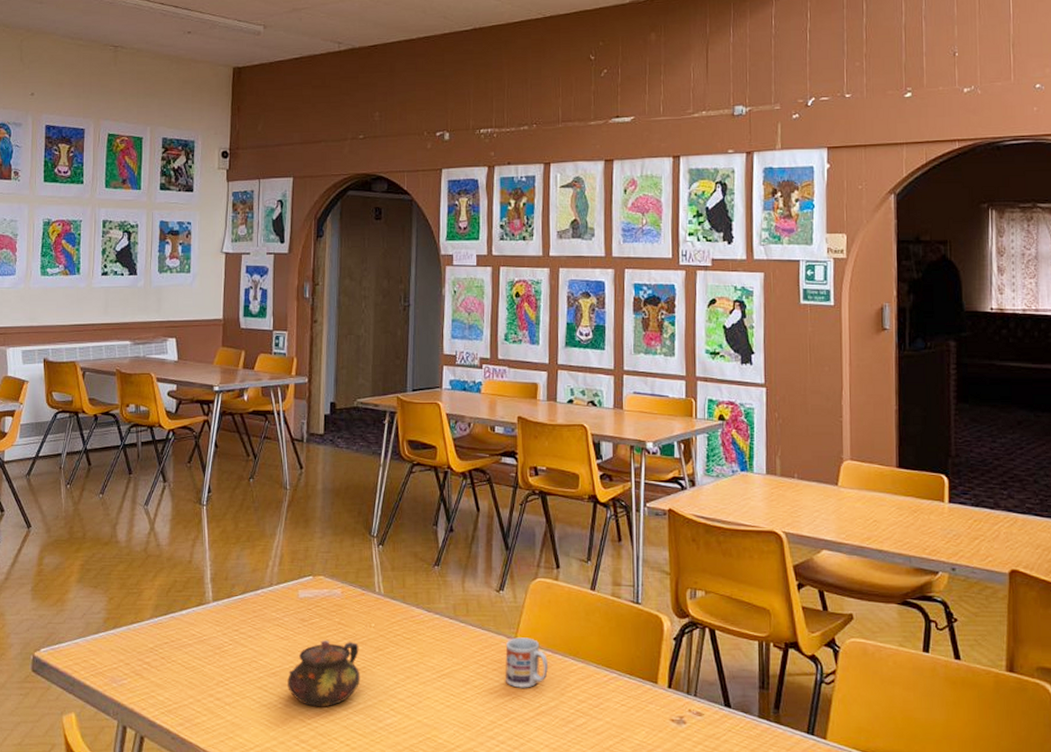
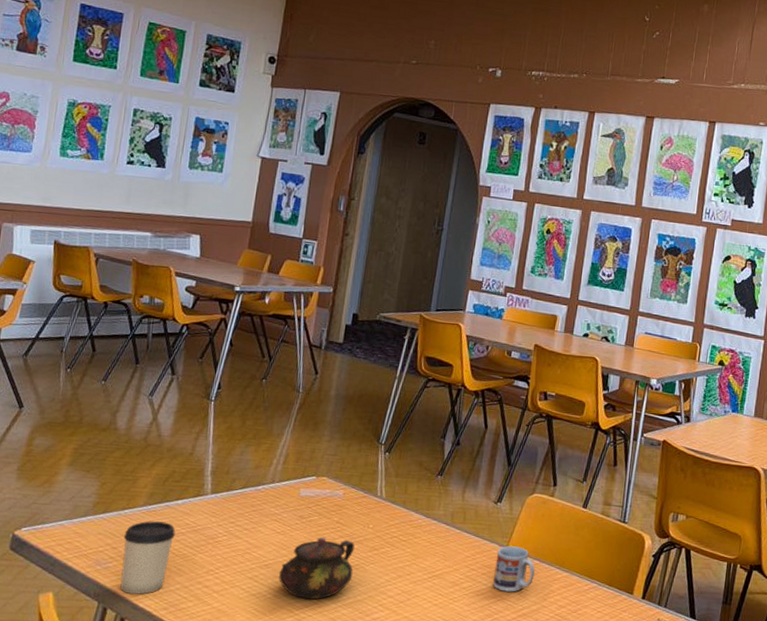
cup: none [135,634,183,711] -> present [120,521,175,595]

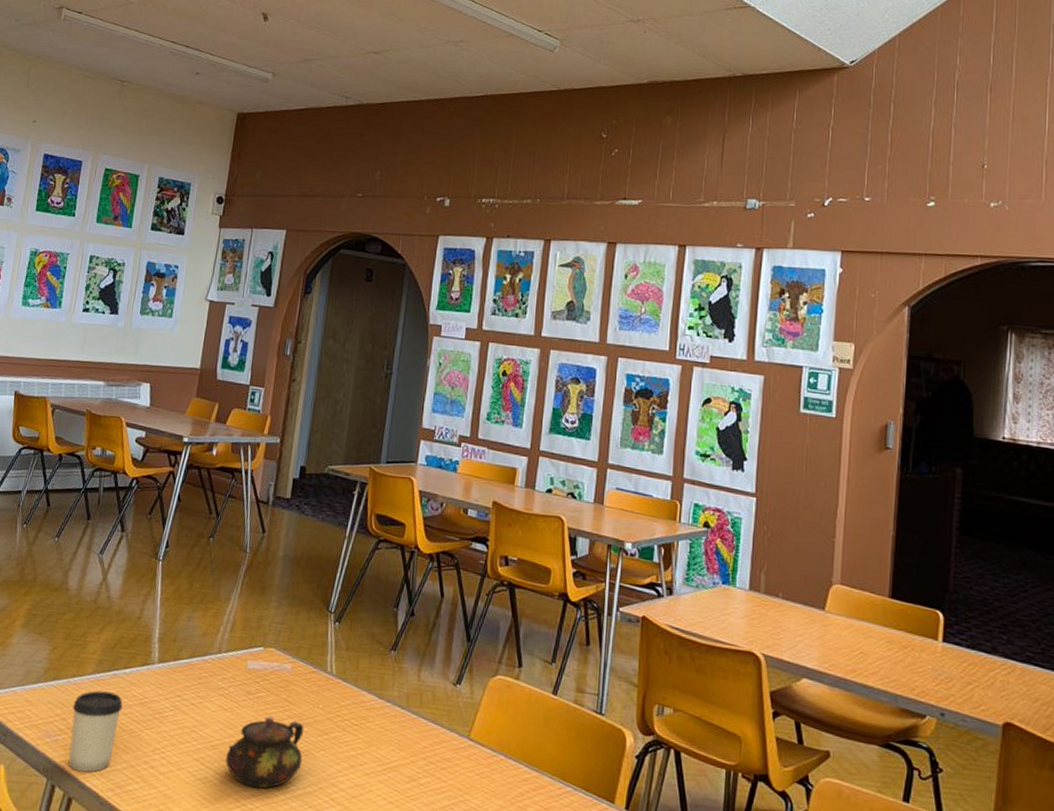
cup: present [493,546,535,592] -> none [454,736,500,793]

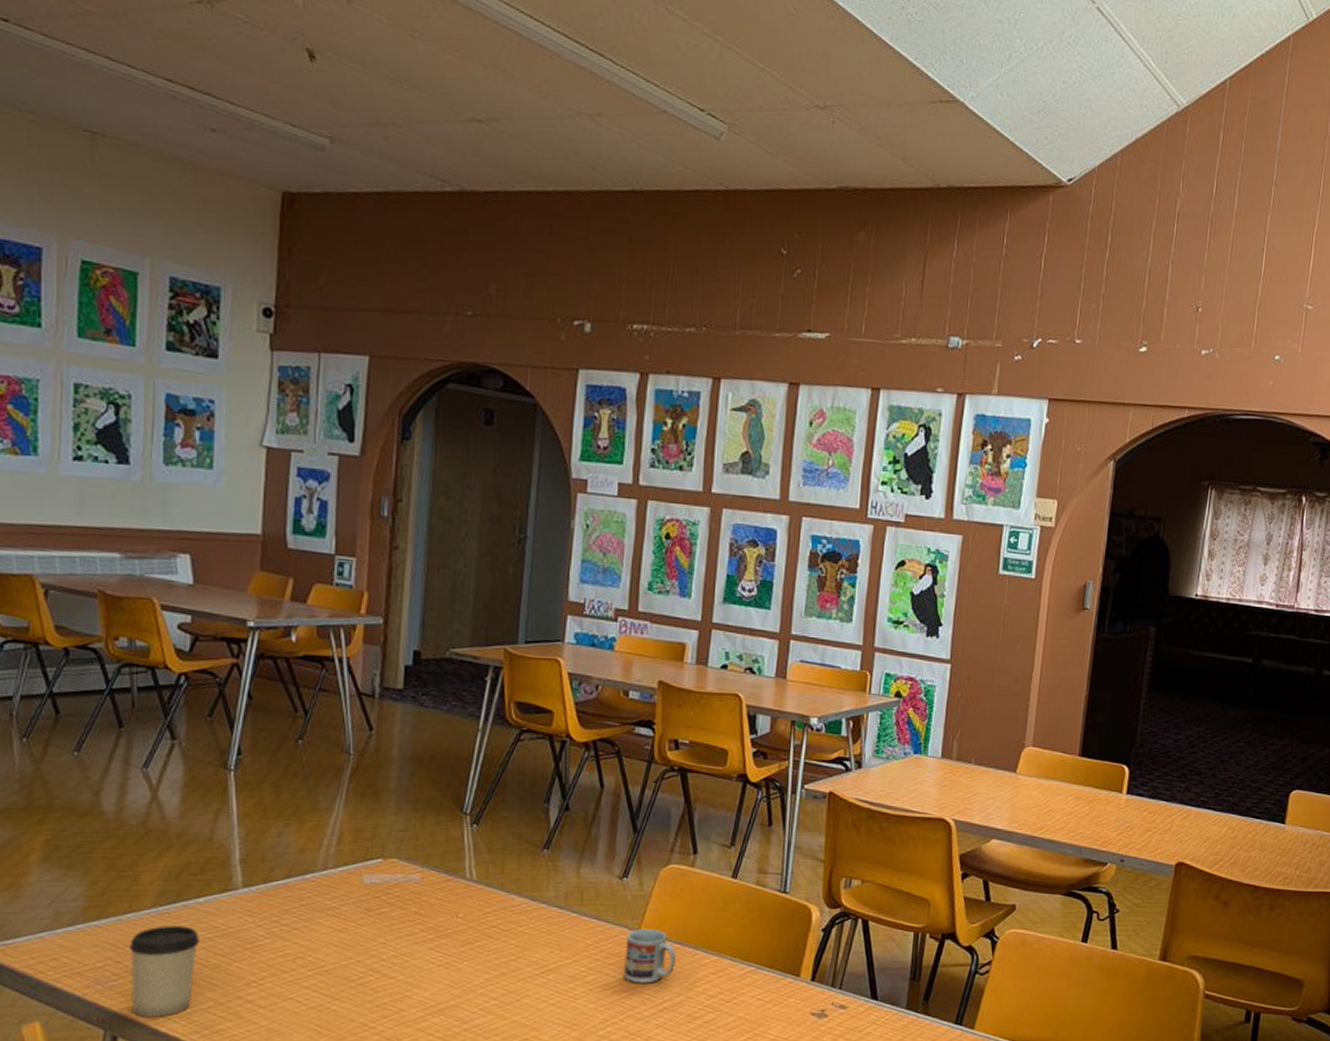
teapot: present [225,716,304,789] -> none [345,933,442,1009]
cup: none [454,736,500,793] -> present [624,929,676,983]

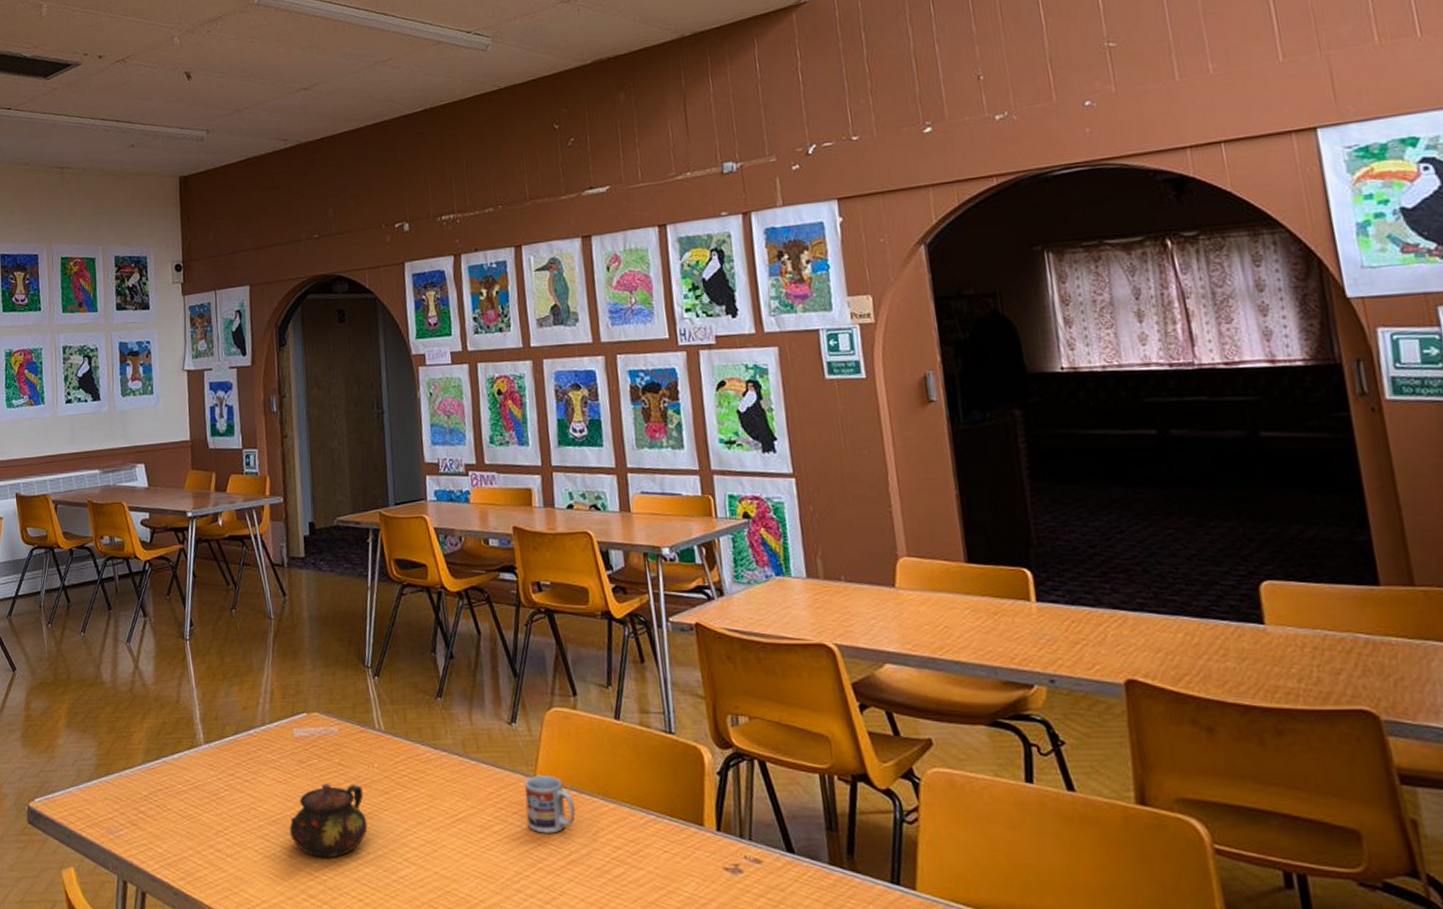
cup: present [130,926,199,1017] -> none [129,780,178,864]
teapot: none [345,933,442,1009] -> present [290,783,368,858]

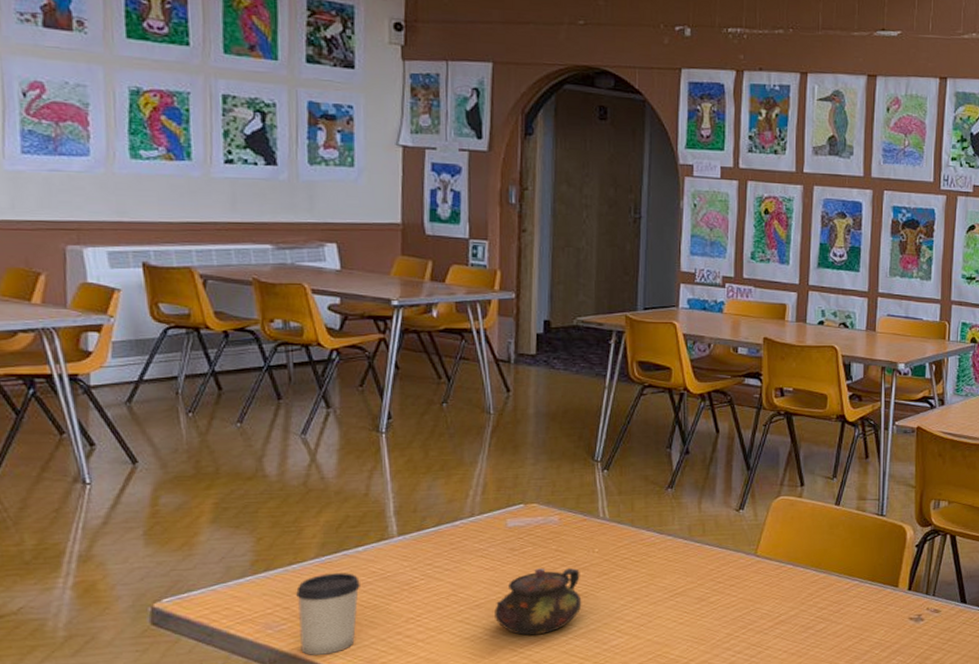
cup: none [129,780,178,864] -> present [296,573,360,655]
cup: present [524,775,575,834] -> none [744,553,789,601]

